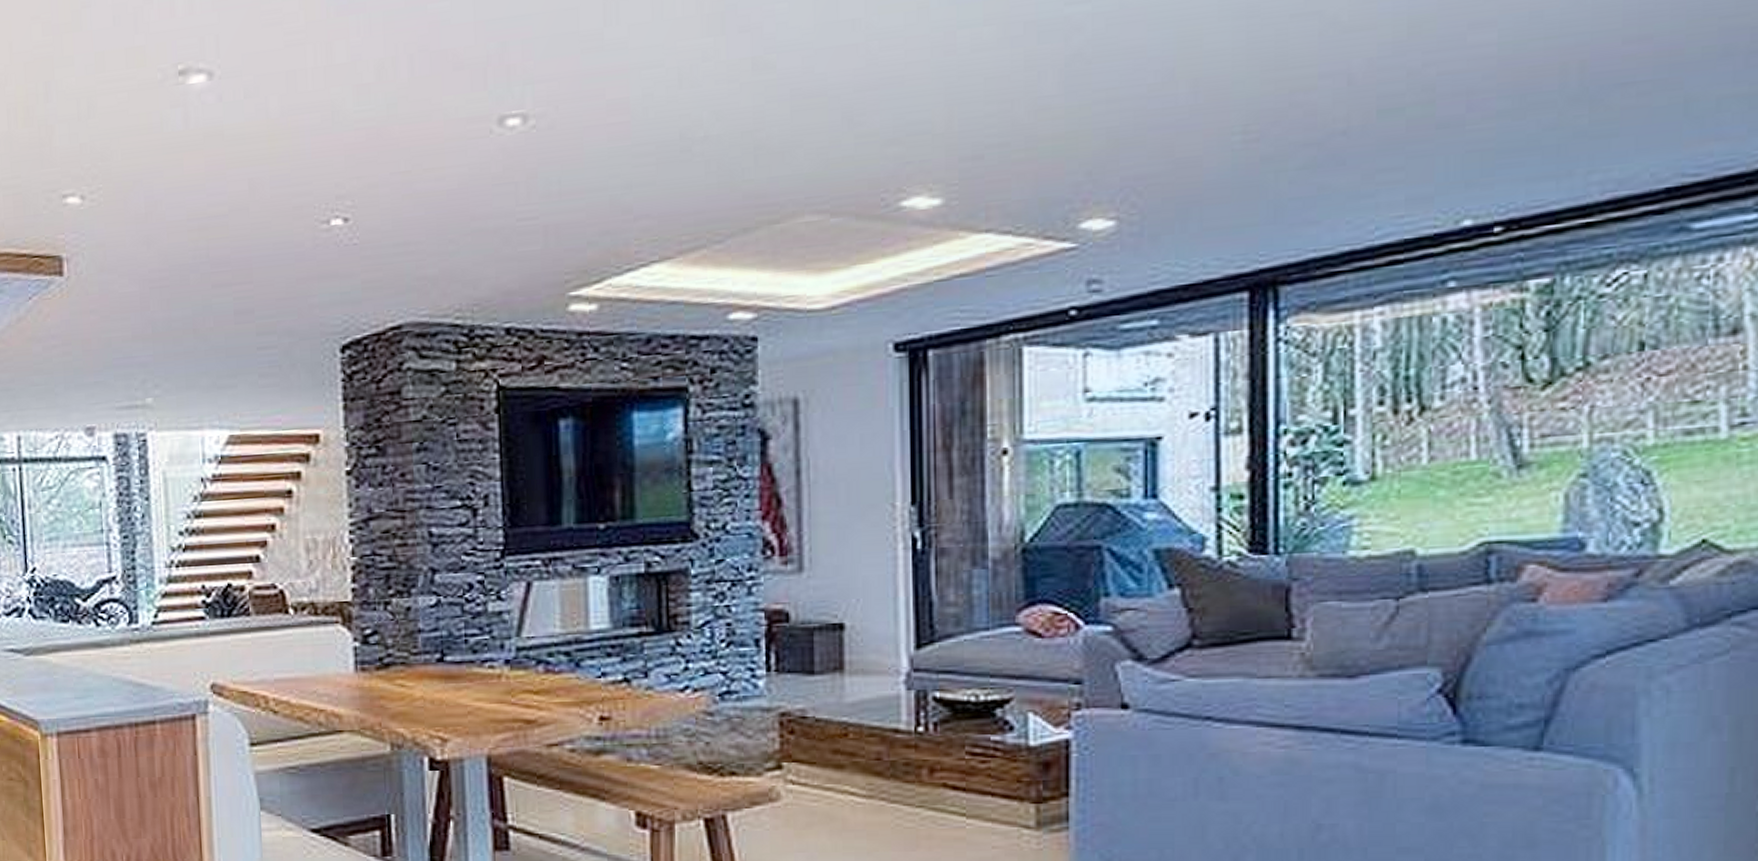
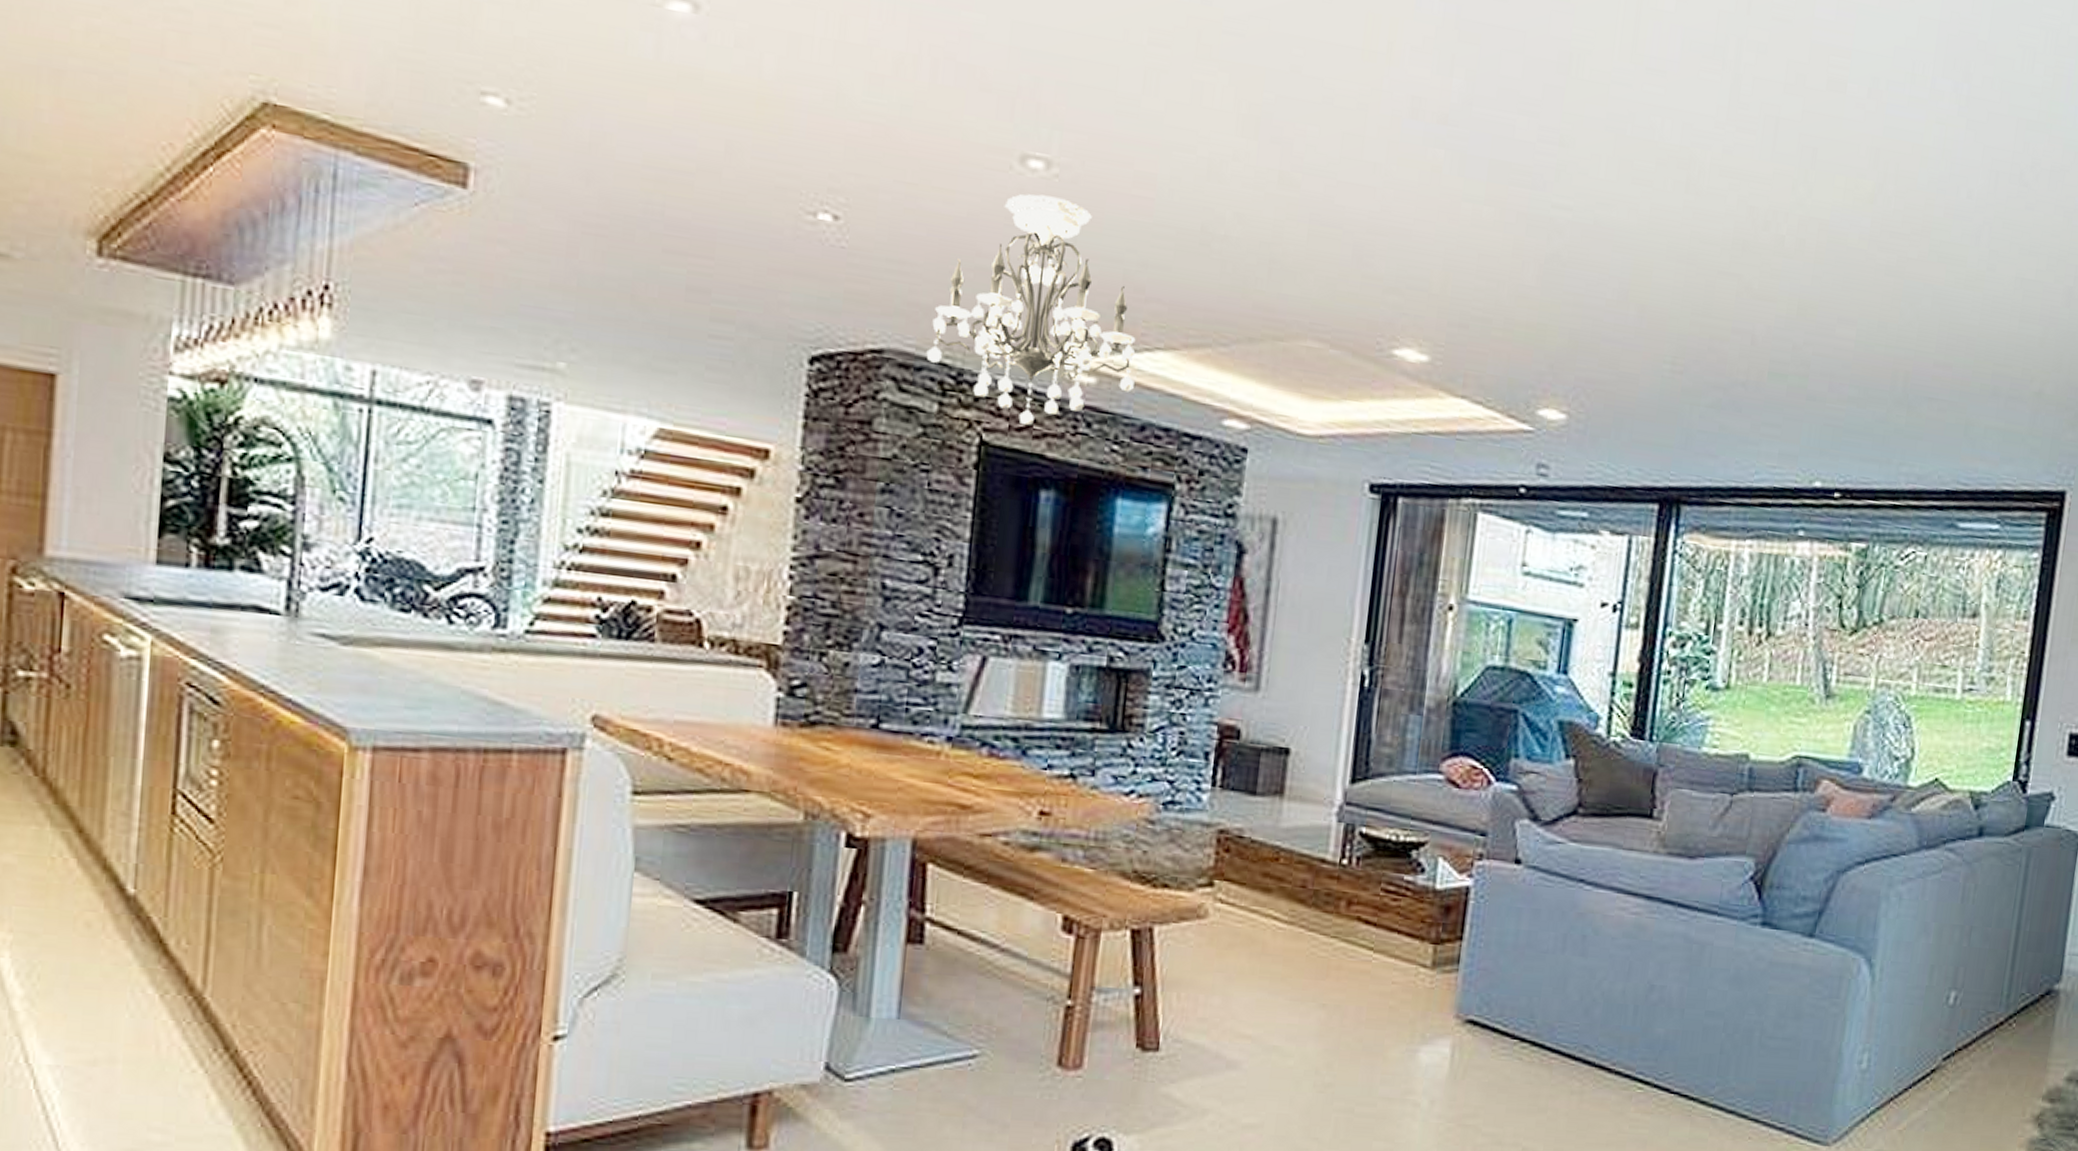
chandelier: none [439,146,635,364] -> present [926,194,1136,426]

